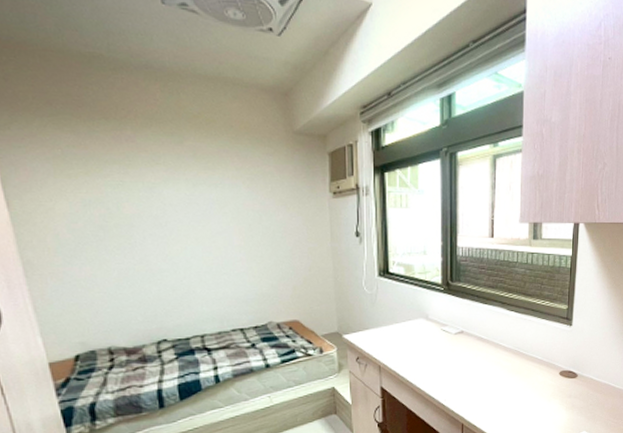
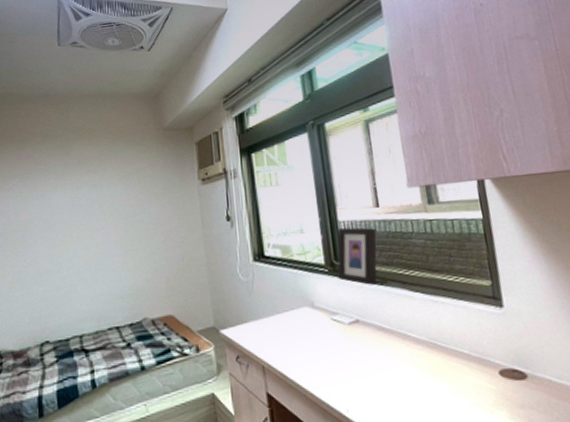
picture frame: none [451,252,488,303] -> present [337,227,377,285]

